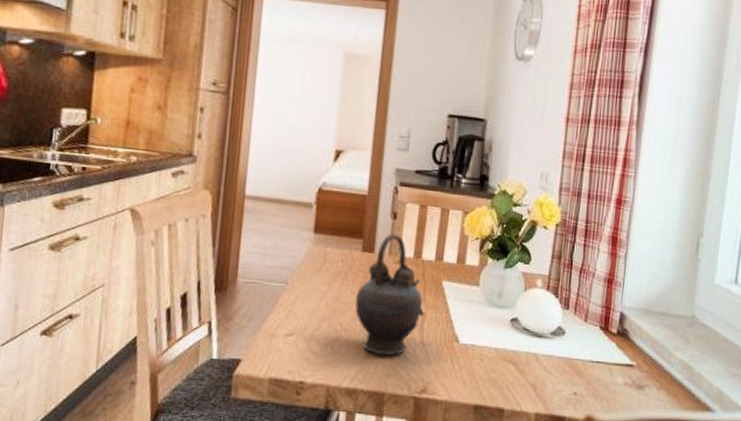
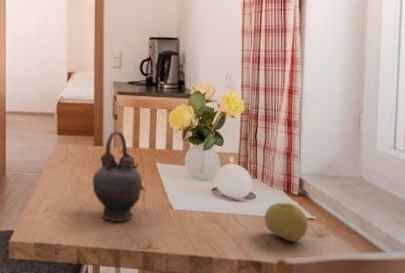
apple: none [572,341,627,393] -> present [264,202,308,242]

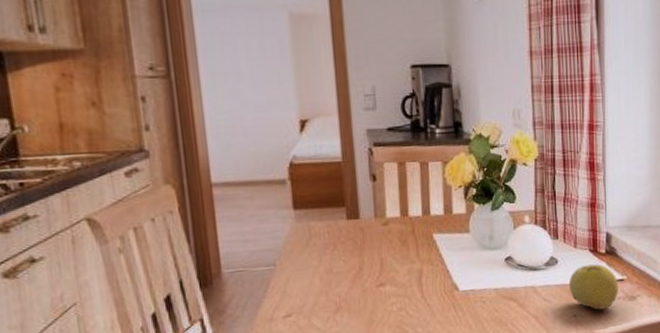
teapot: present [92,131,145,222] -> none [348,195,421,317]

